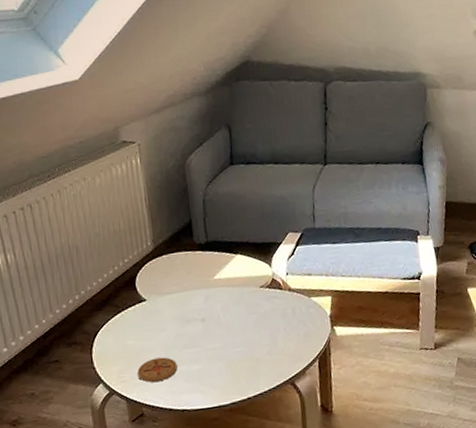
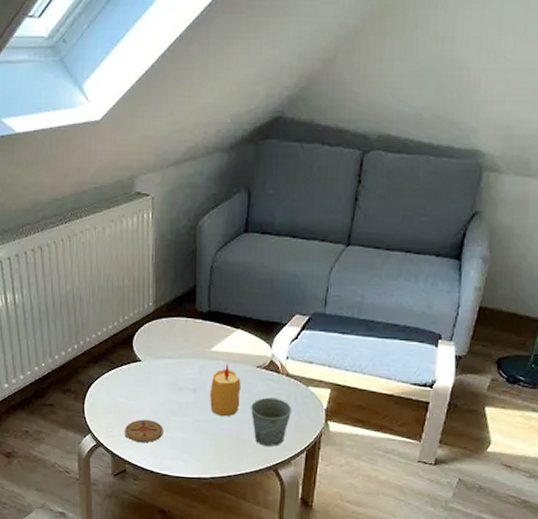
candle: none [218,288,249,341] -> present [210,363,241,417]
mug: none [260,313,300,362] -> present [251,397,293,447]

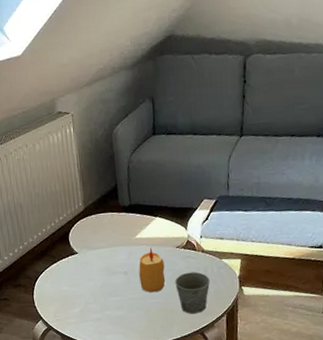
coaster: present [125,419,163,443] -> none [70,302,103,323]

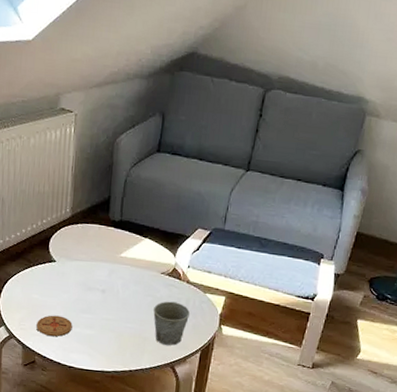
coaster: none [70,302,103,323] -> present [36,315,73,337]
candle: present [139,246,166,293] -> none [116,268,146,317]

